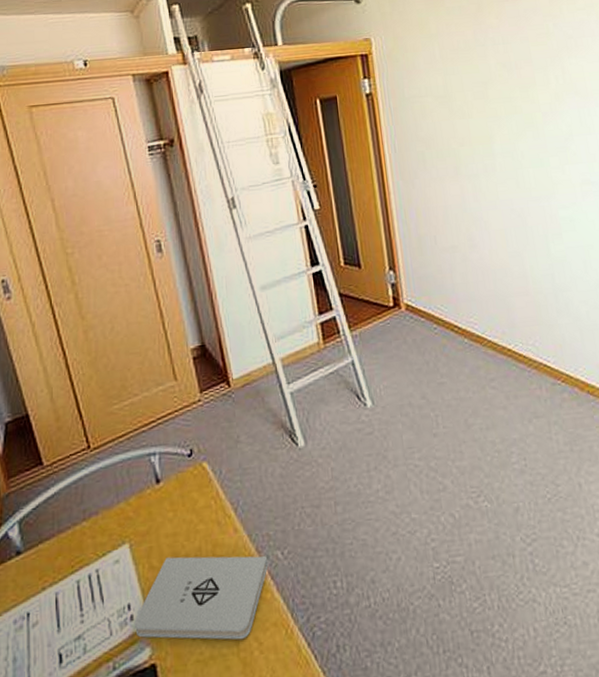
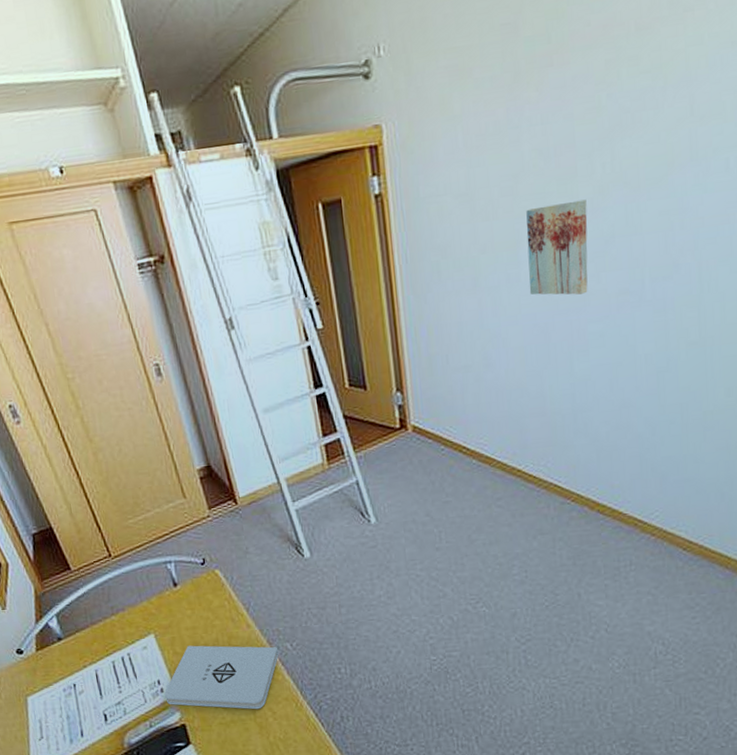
wall art: none [496,104,556,184] -> present [526,199,588,295]

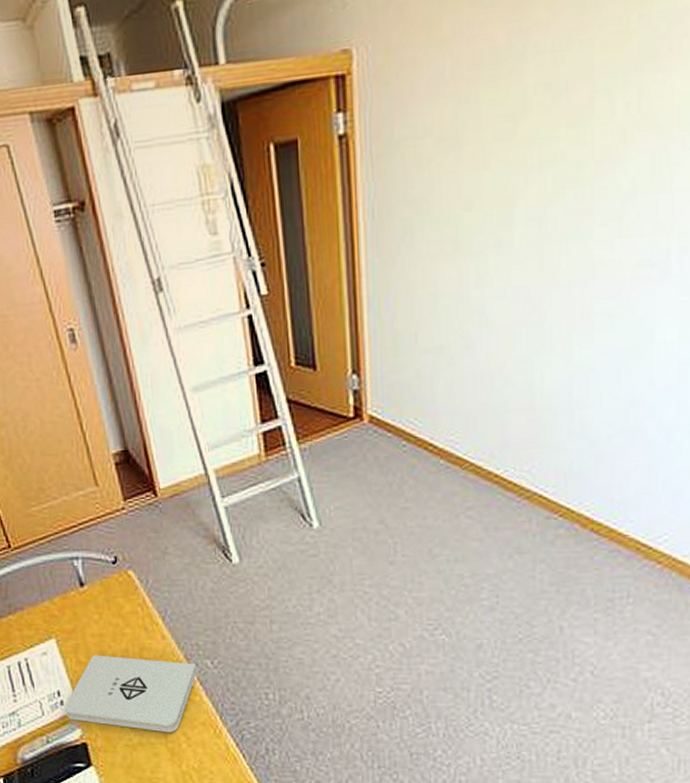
wall art: present [526,199,588,295] -> none [523,147,603,266]

